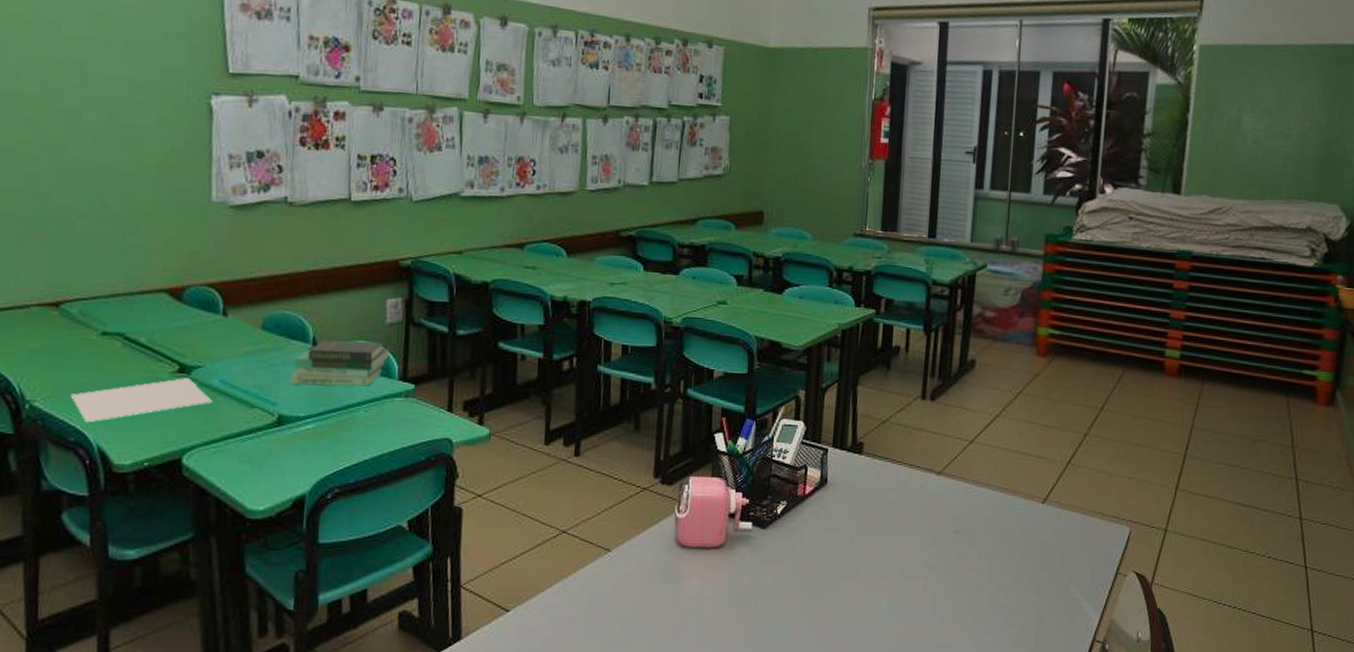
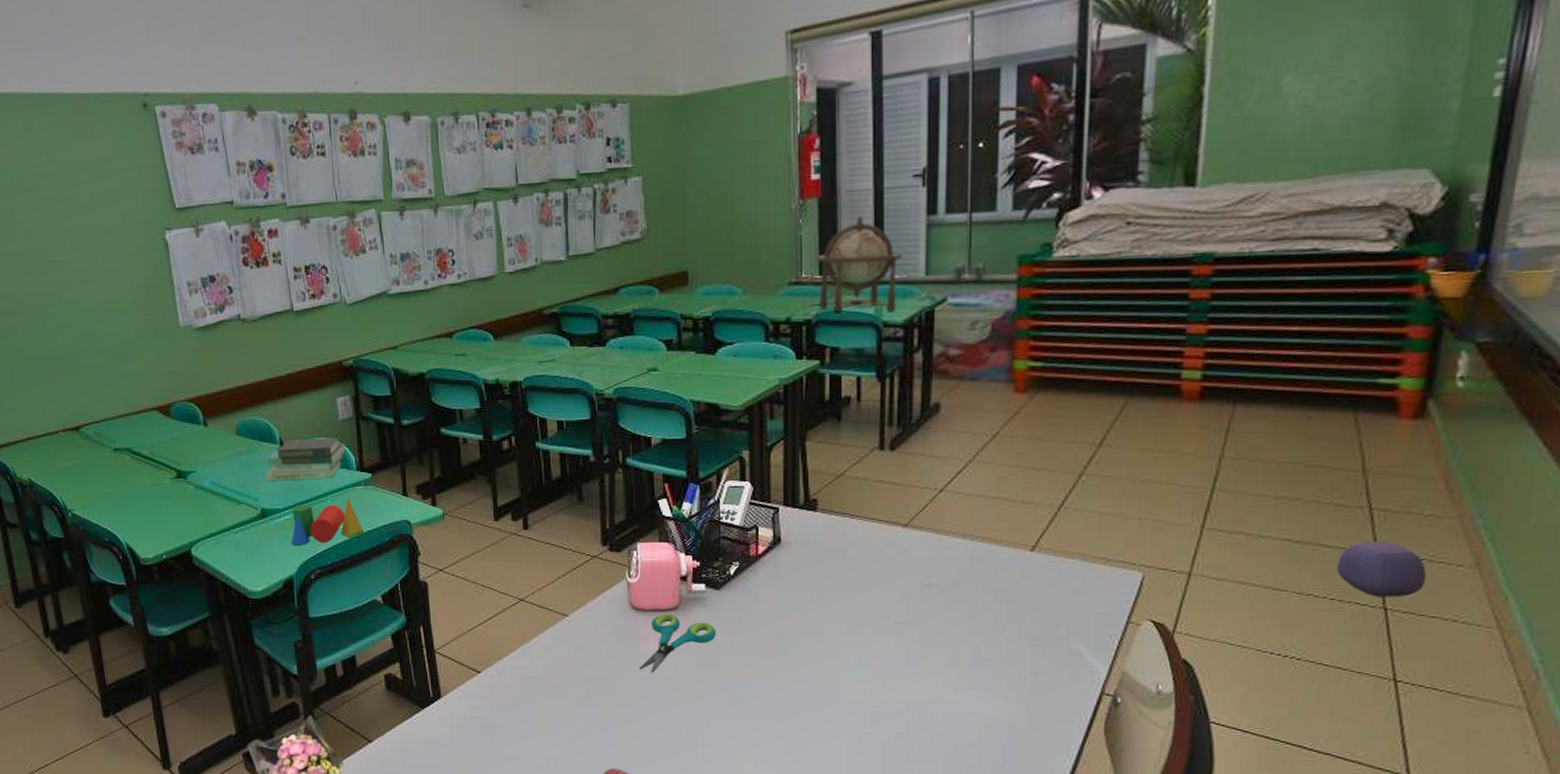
paper sheet: present [70,378,212,423] -> none [99,482,207,525]
toy blocks: none [310,409,399,460] -> present [291,498,365,545]
scissors: none [678,552,759,614] -> present [639,614,717,673]
globe: none [878,181,953,272] -> present [816,216,903,314]
ball: none [1273,508,1335,557] -> present [1337,541,1427,597]

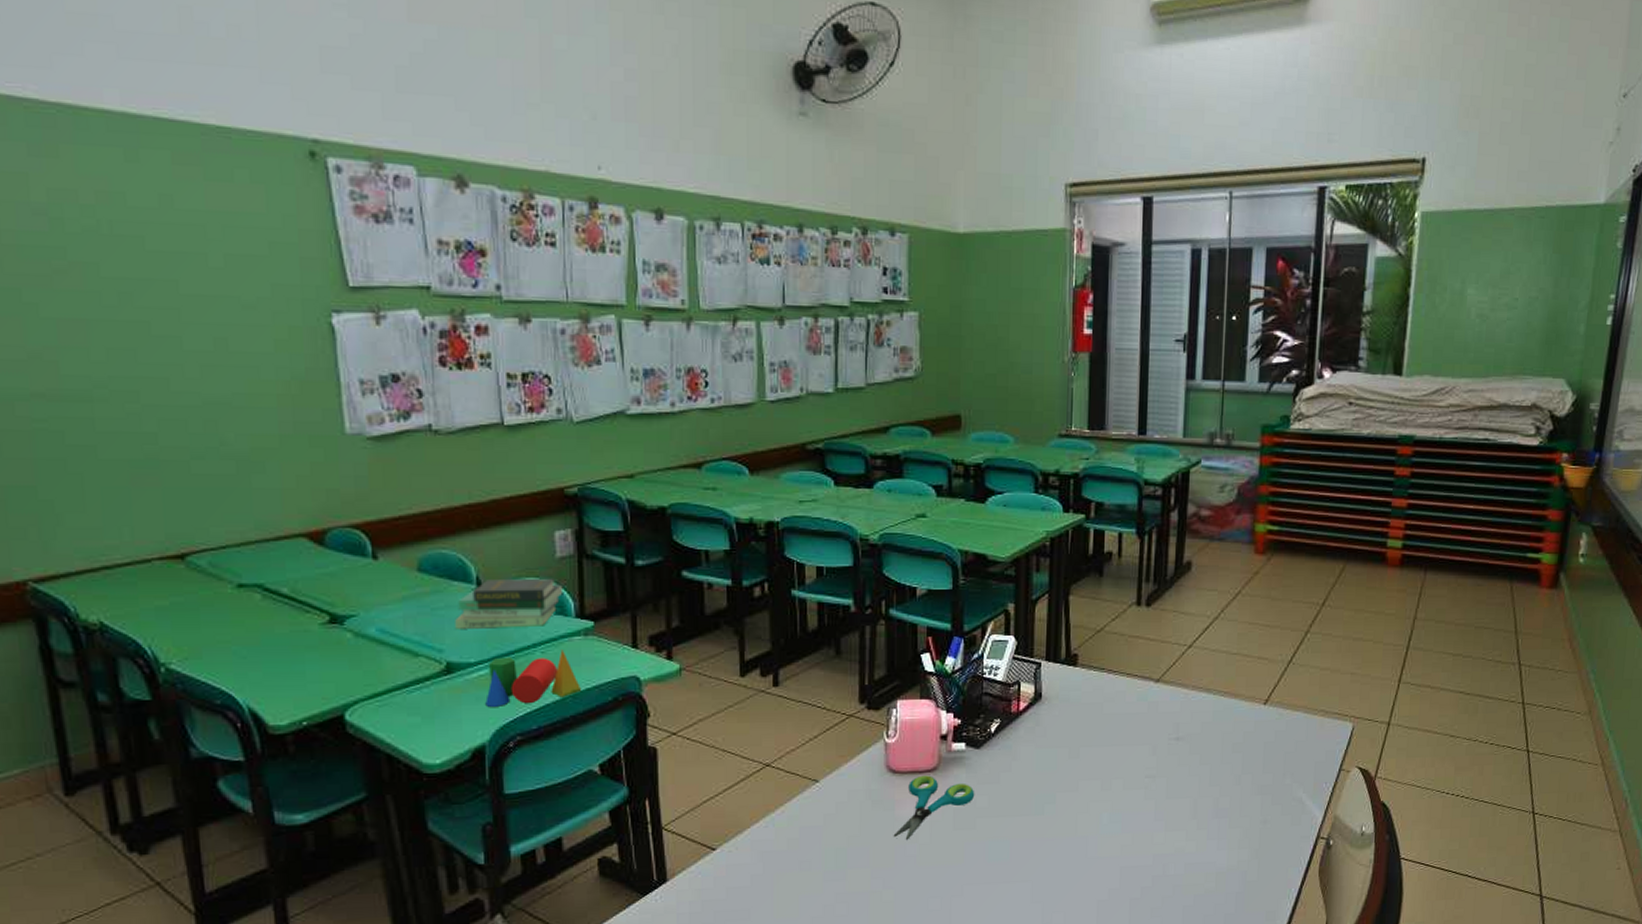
globe: present [816,216,903,314] -> none [1086,374,1164,471]
ball: present [1337,541,1427,597] -> none [1496,693,1557,741]

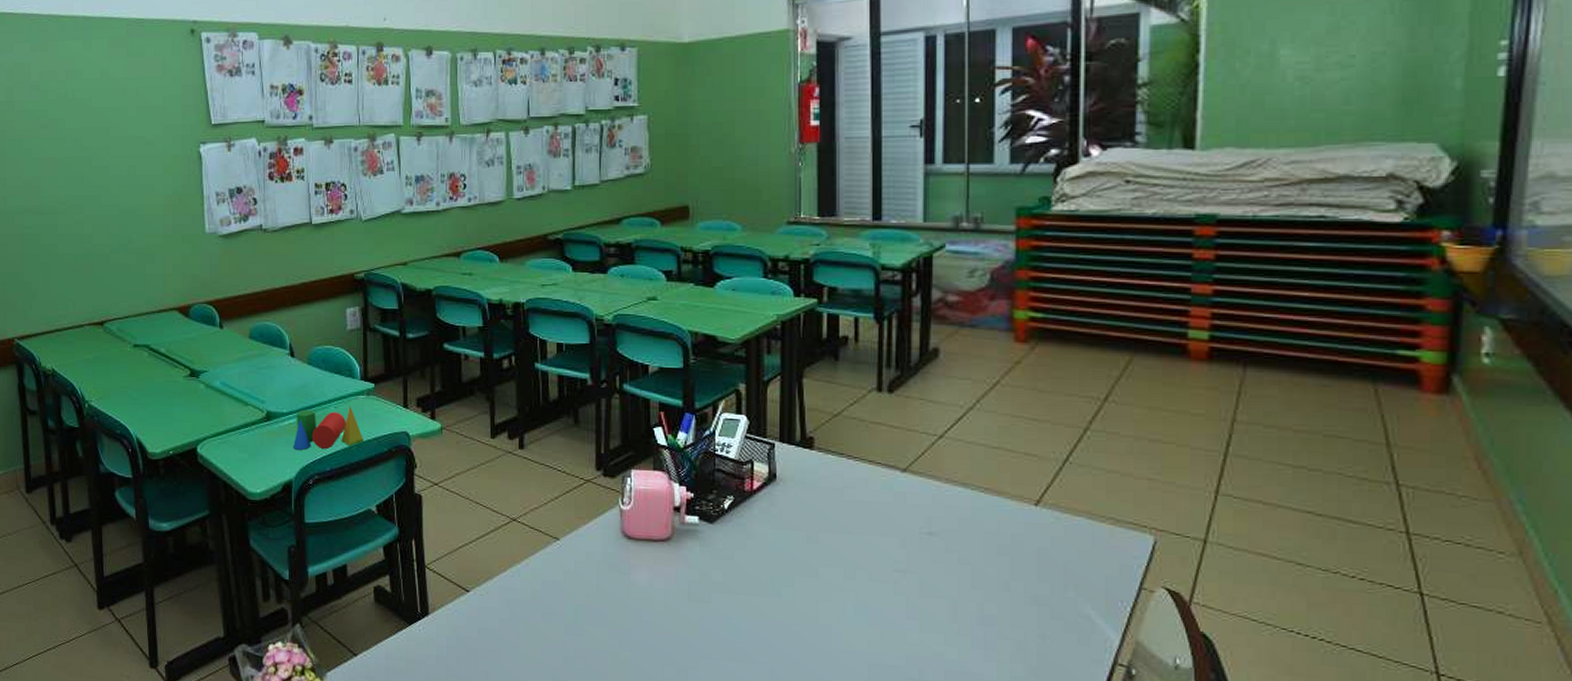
books: present [455,578,563,629] -> none [274,346,352,386]
scissors: present [893,775,975,840] -> none [629,544,709,605]

